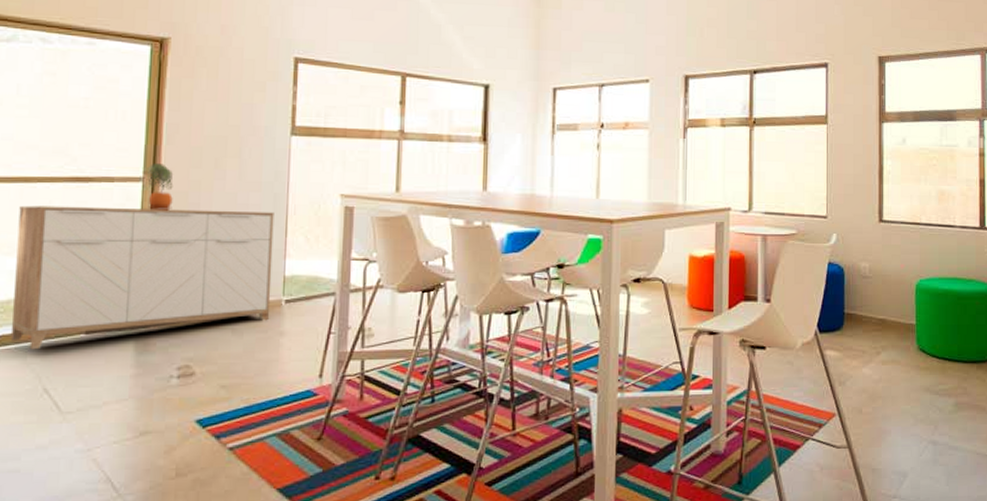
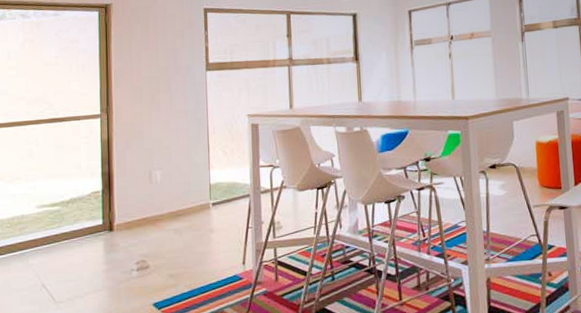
sideboard: present [10,205,274,350] -> none [16,133,202,255]
potted plant: present [146,163,173,211] -> none [103,102,123,140]

